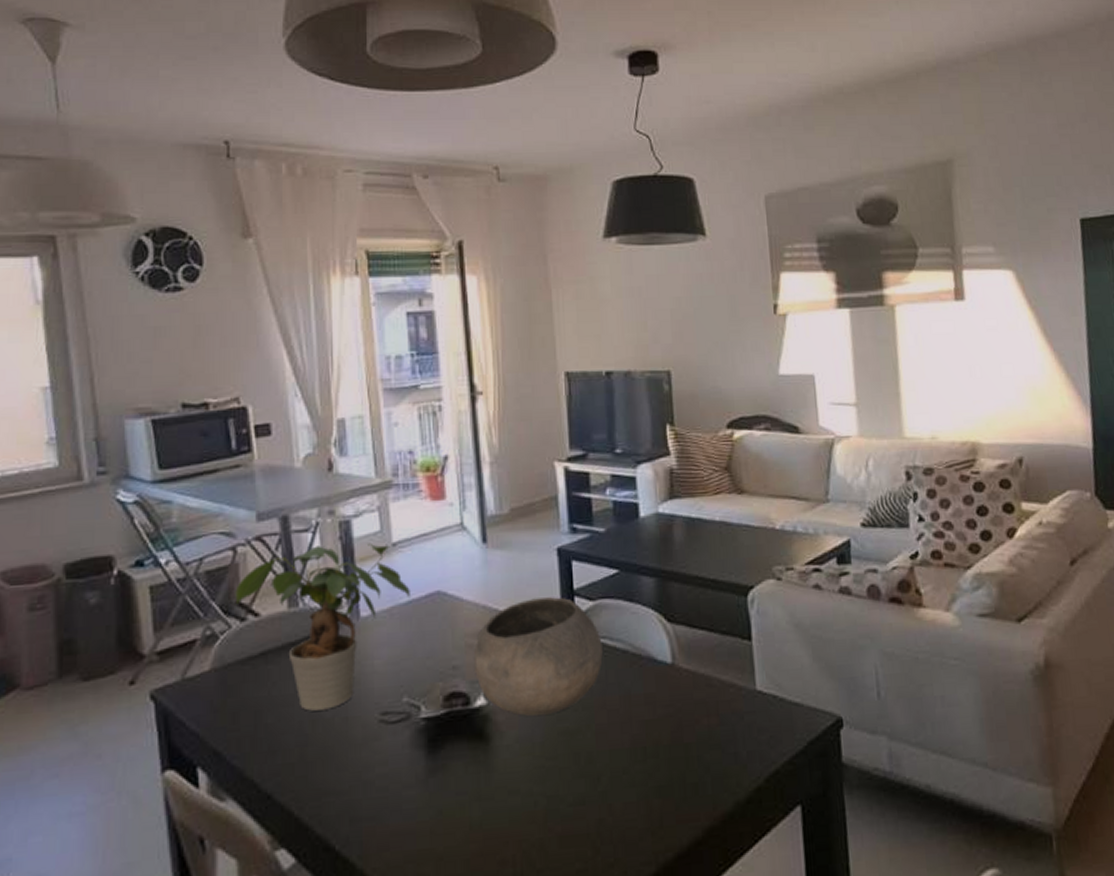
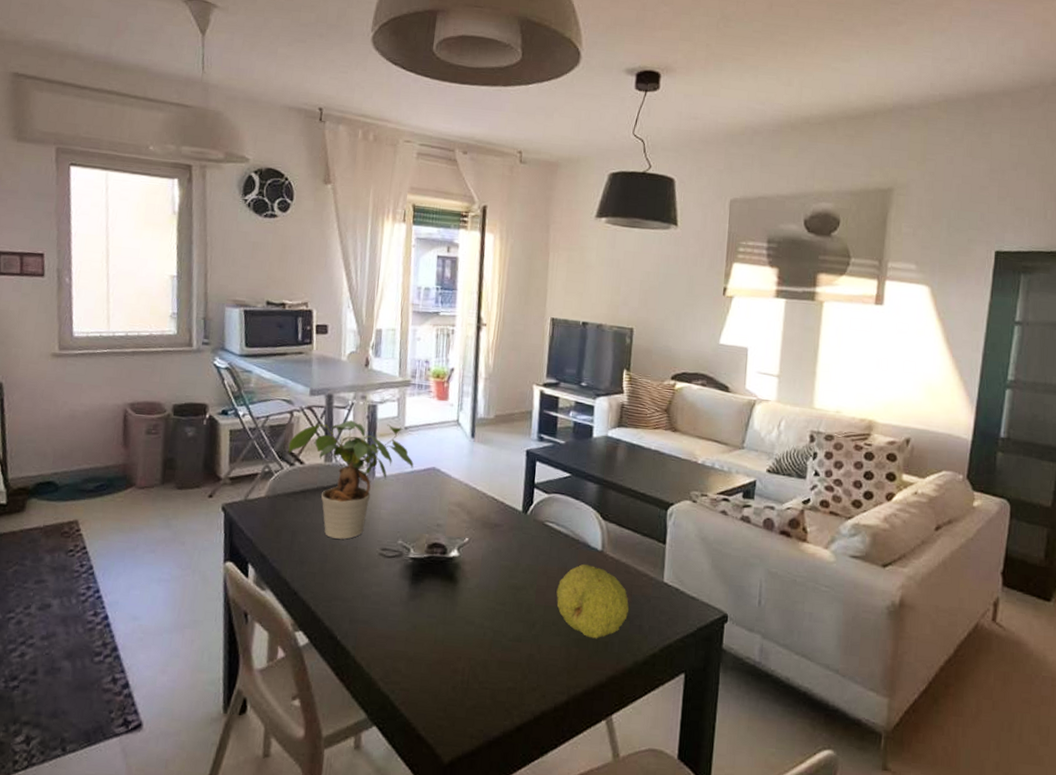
bowl: present [473,597,603,717] -> none [452,484,551,573]
fruit: none [622,684,719,782] -> present [556,563,630,639]

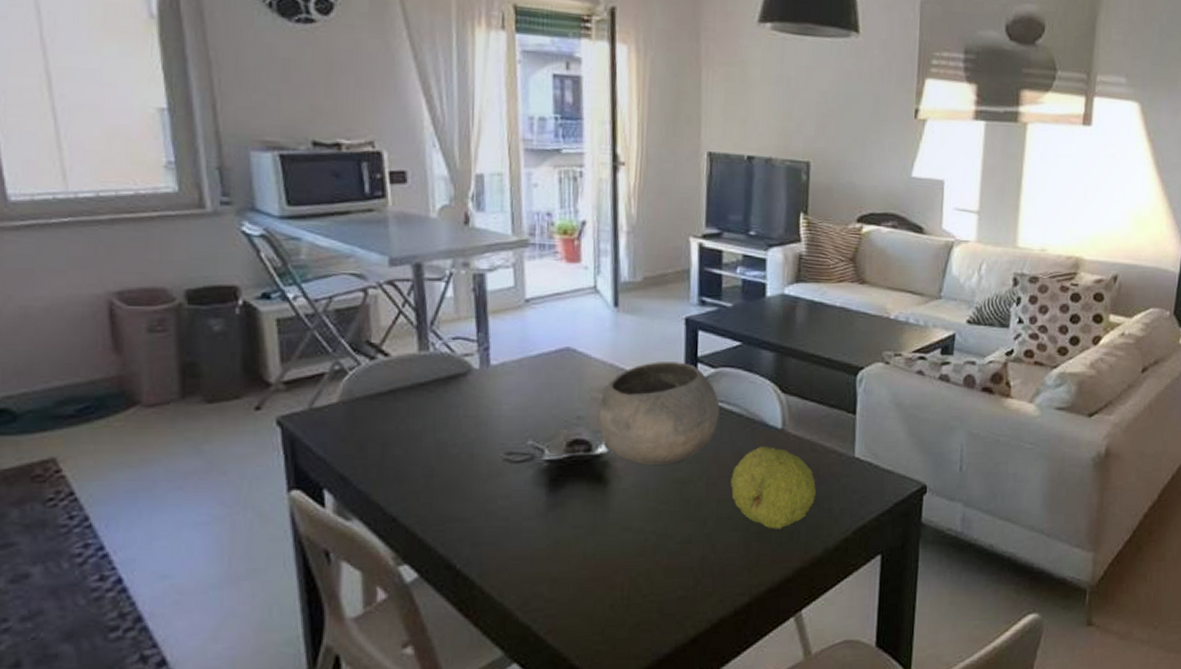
potted plant: present [288,420,414,539] -> none [365,295,541,446]
bowl: none [452,484,551,573] -> present [597,362,720,466]

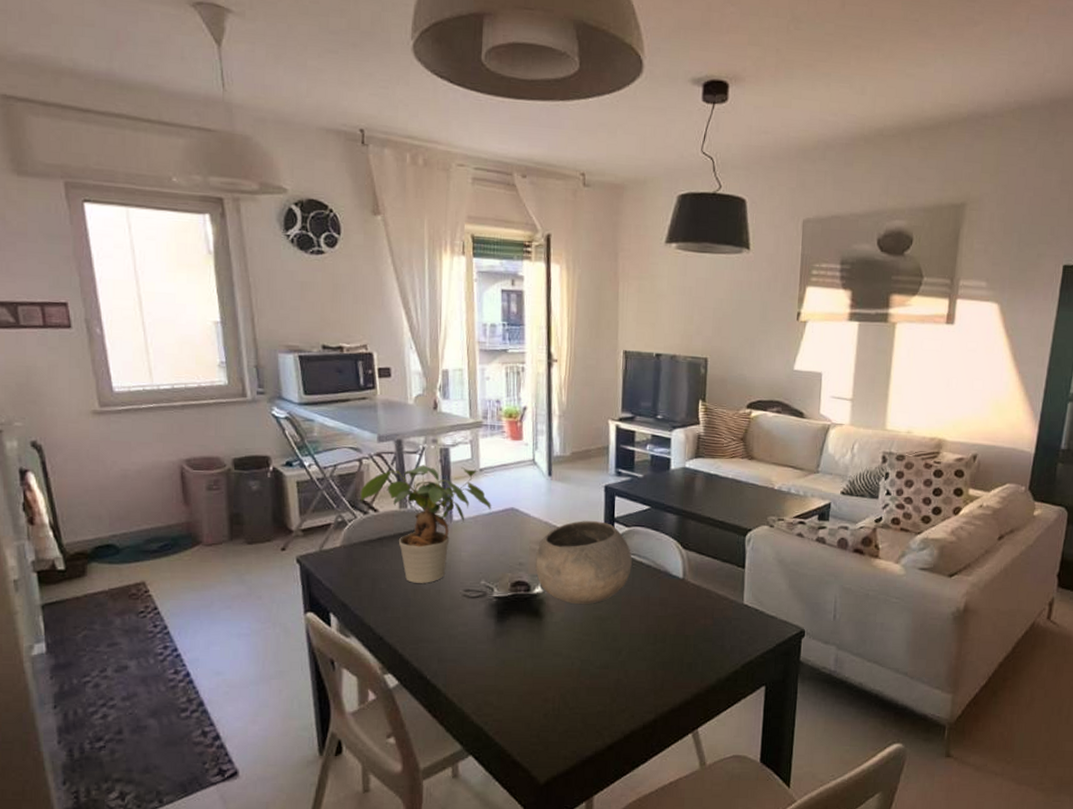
potted plant: none [365,295,541,446] -> present [360,465,491,583]
fruit: present [730,446,817,529] -> none [640,591,712,661]

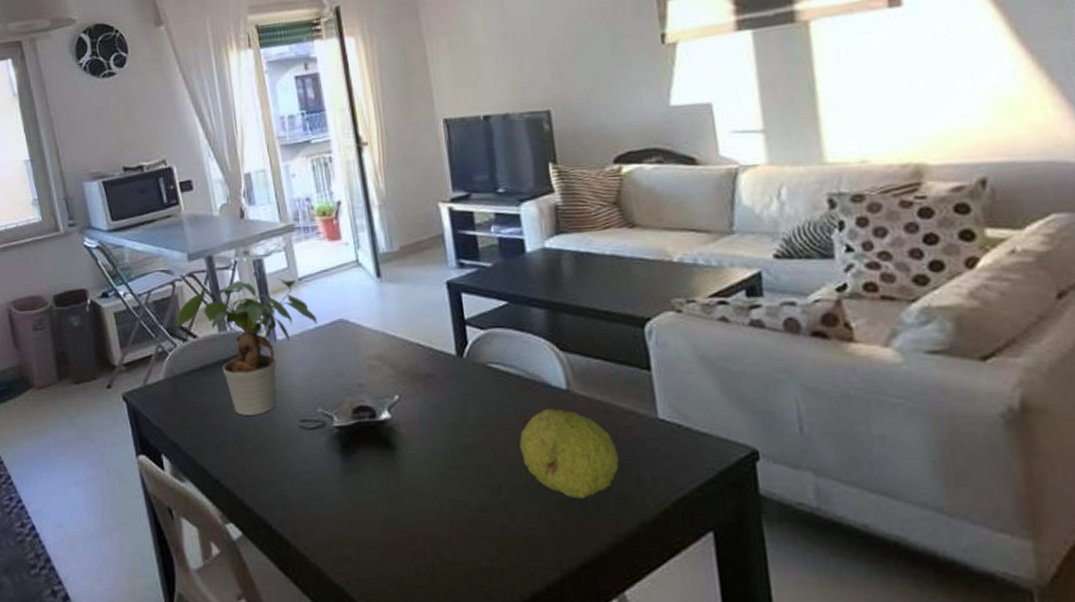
bowl: present [534,521,632,605] -> none [375,326,497,431]
fruit: none [640,591,712,661] -> present [519,408,620,499]

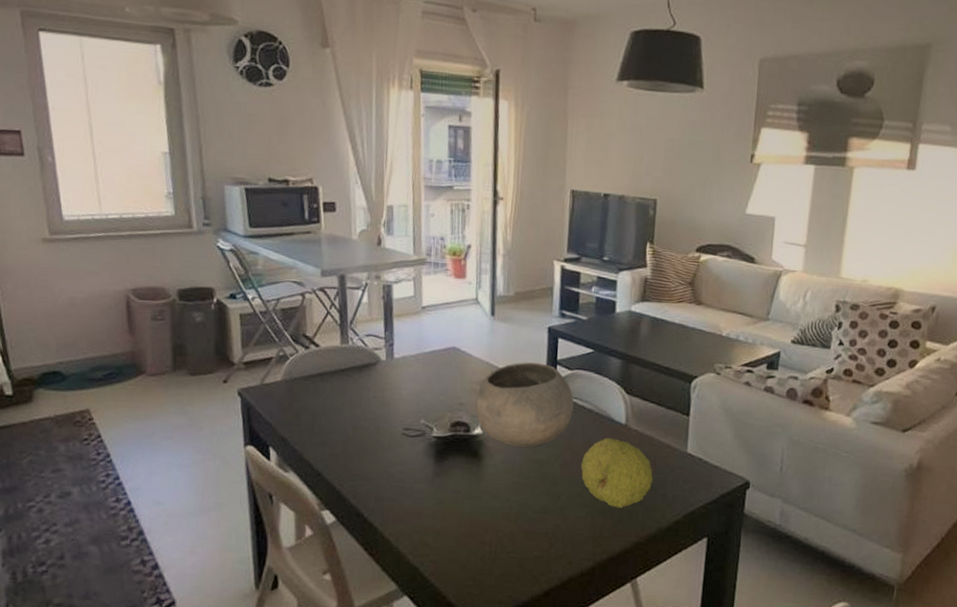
potted plant: present [177,278,318,416] -> none [302,301,433,421]
bowl: none [375,326,497,431] -> present [475,362,574,448]

